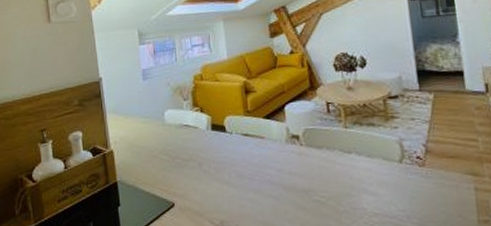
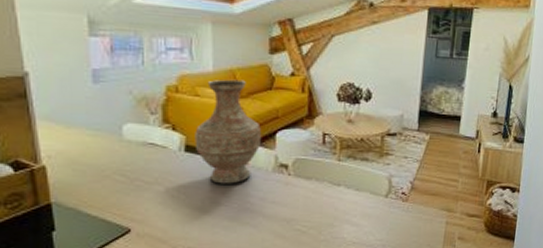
vase: none [218,63,273,158] -> present [194,79,262,184]

